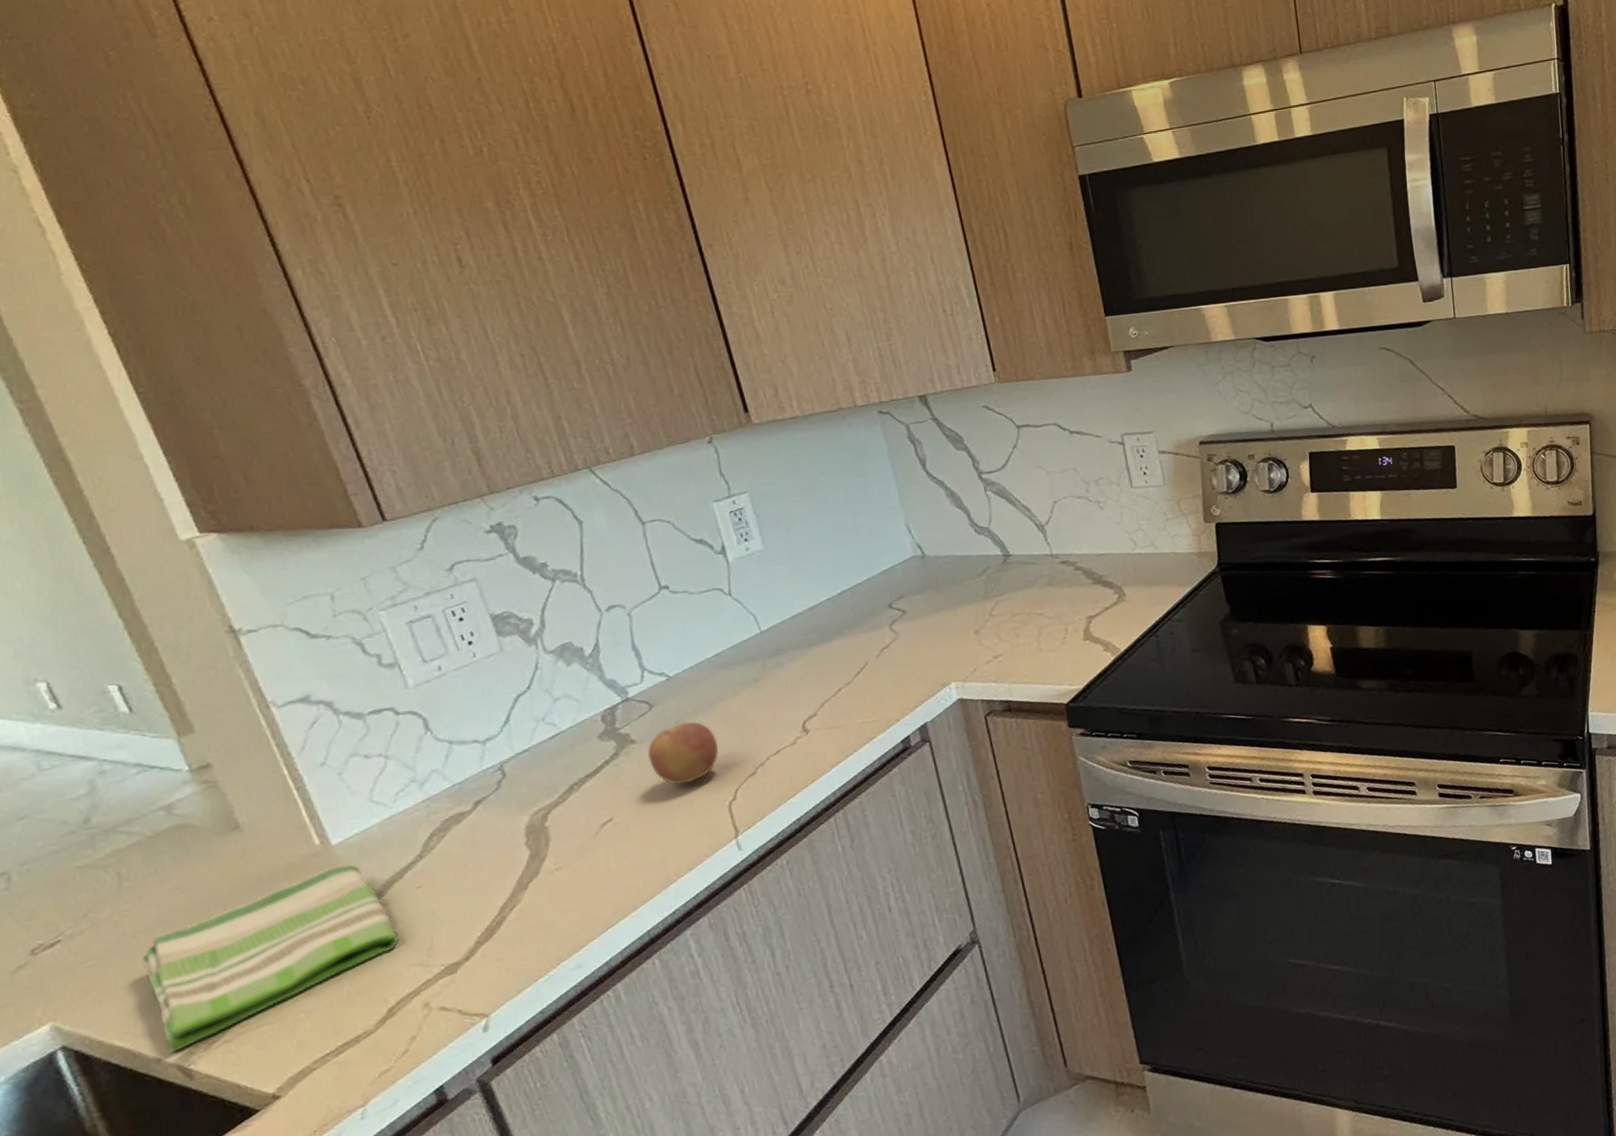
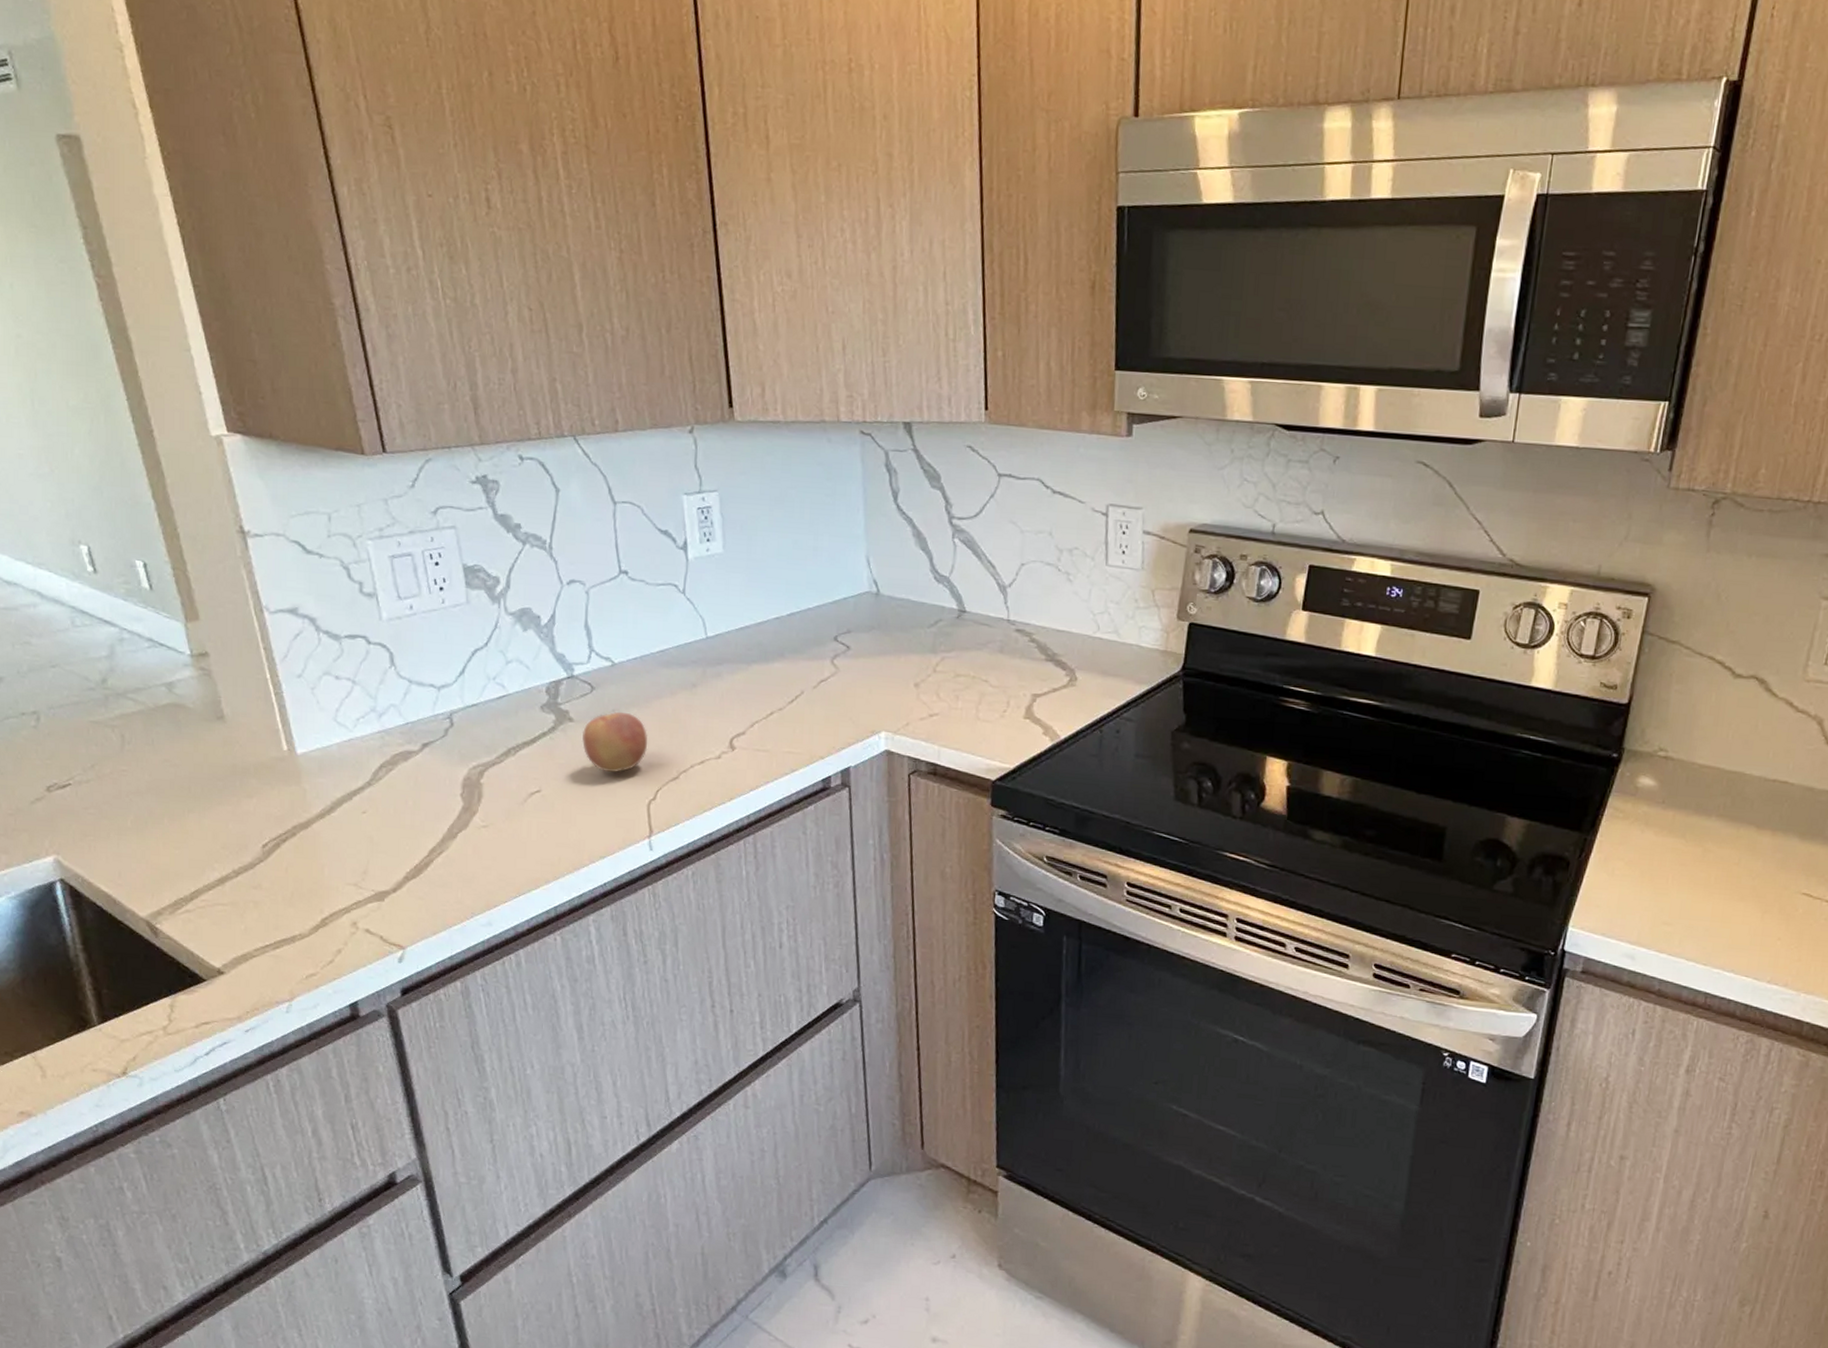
dish towel: present [142,864,398,1053] -> none [131,774,340,909]

